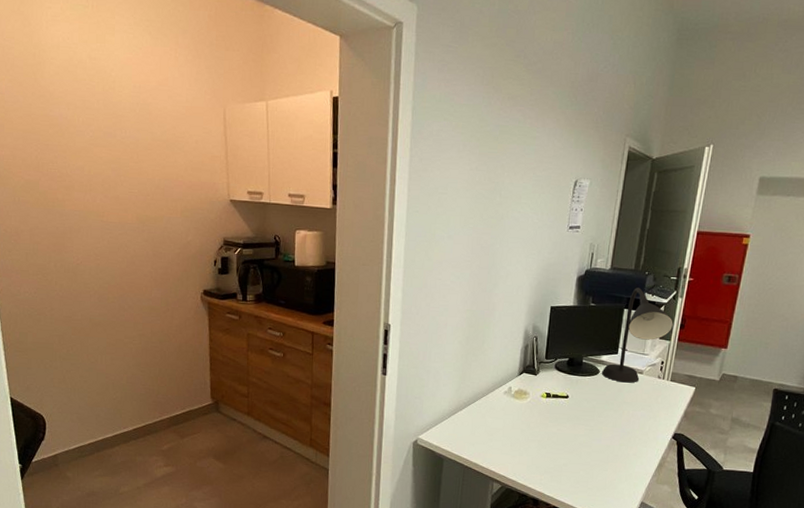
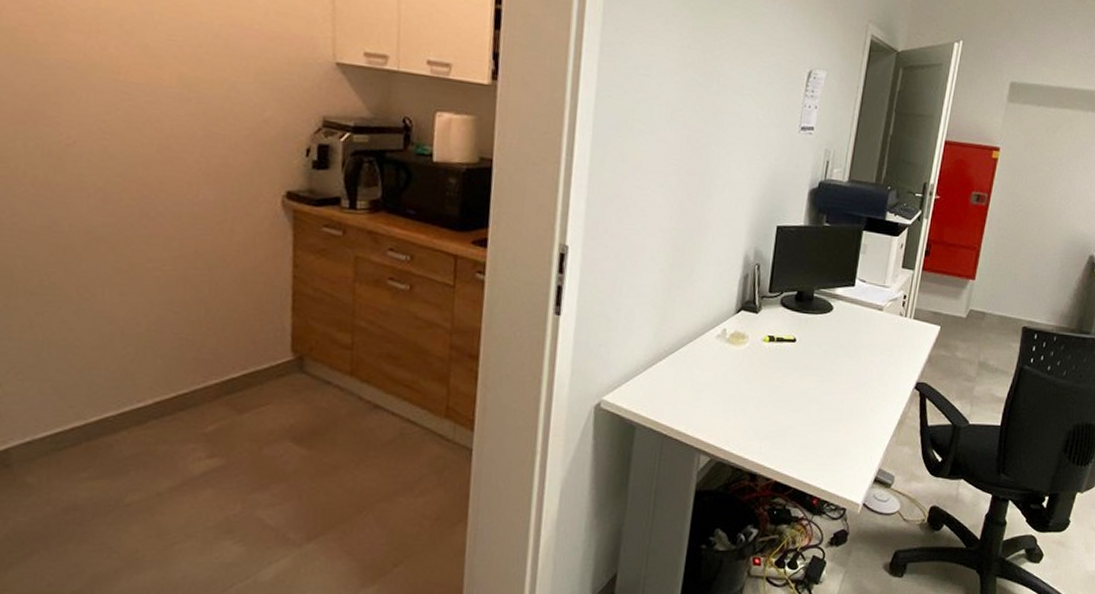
desk lamp: present [601,288,673,383] -> none [835,205,918,322]

